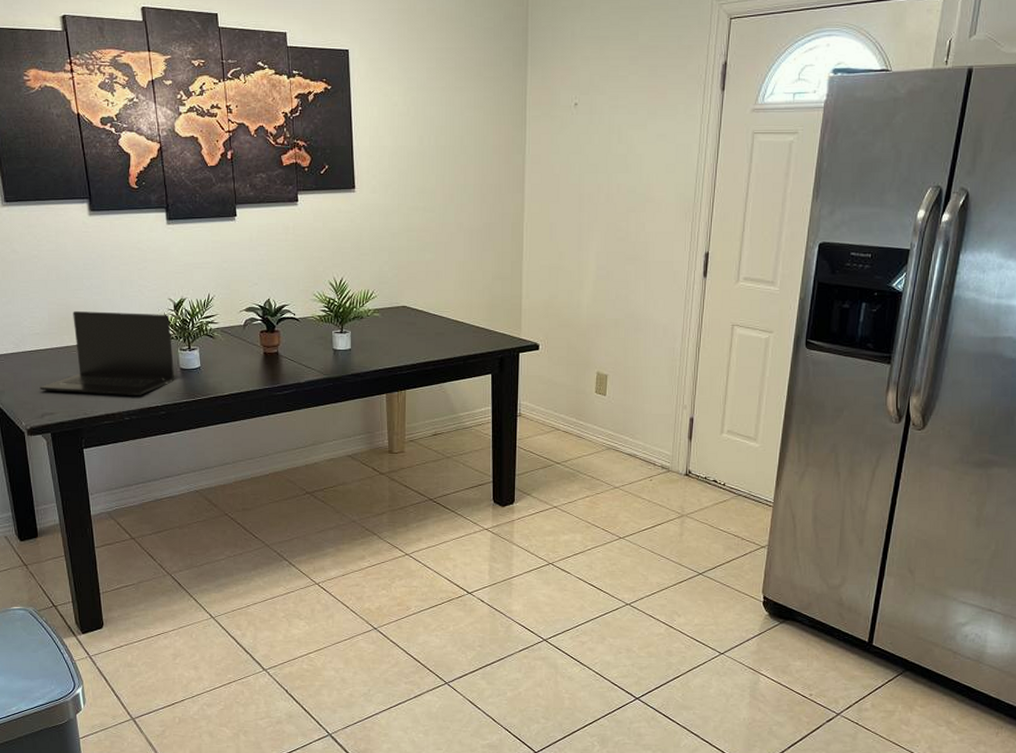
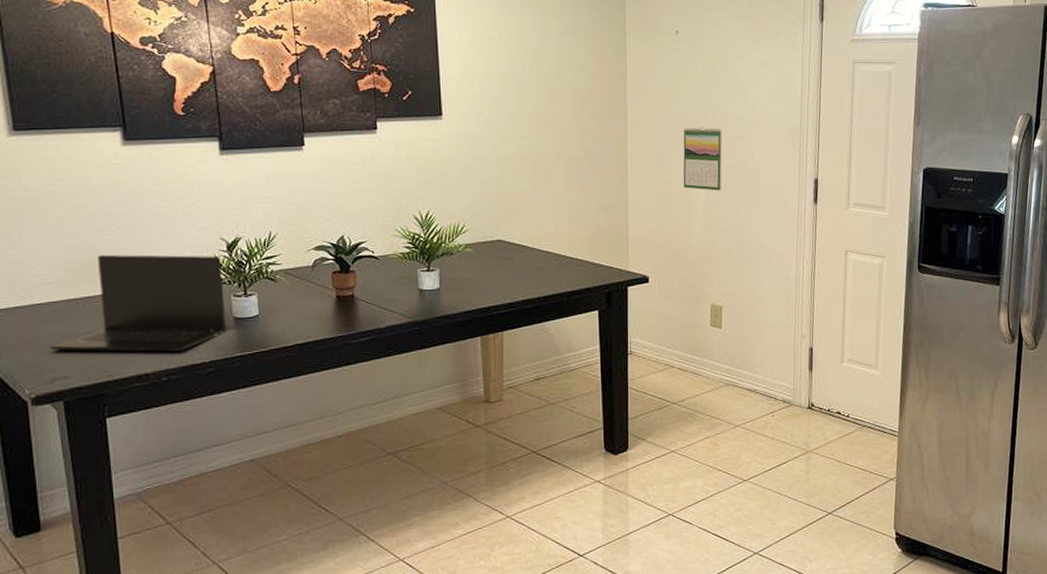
calendar: none [575,199,616,263] -> present [683,126,723,191]

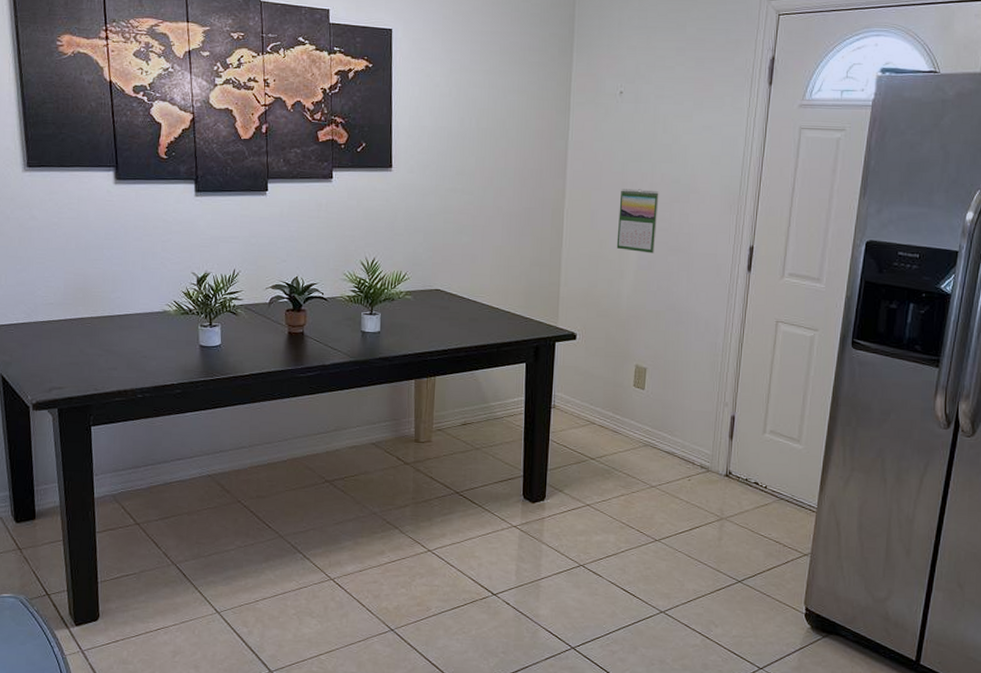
laptop: present [50,254,226,352] -> none [49,282,193,372]

